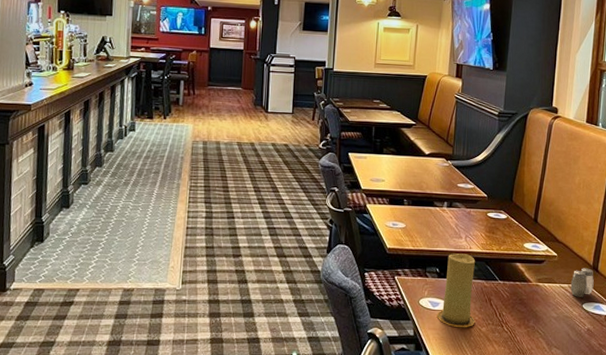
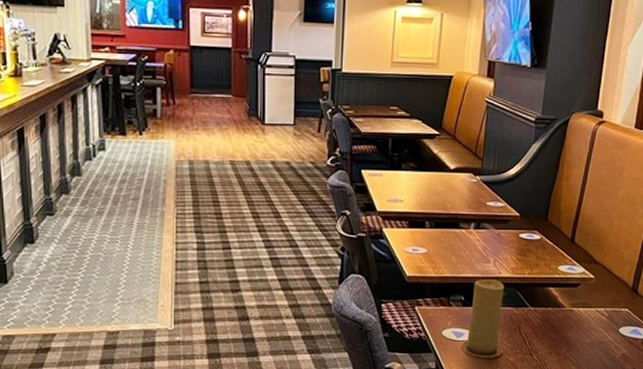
salt and pepper shaker: present [570,268,594,297] -> none [607,290,633,321]

